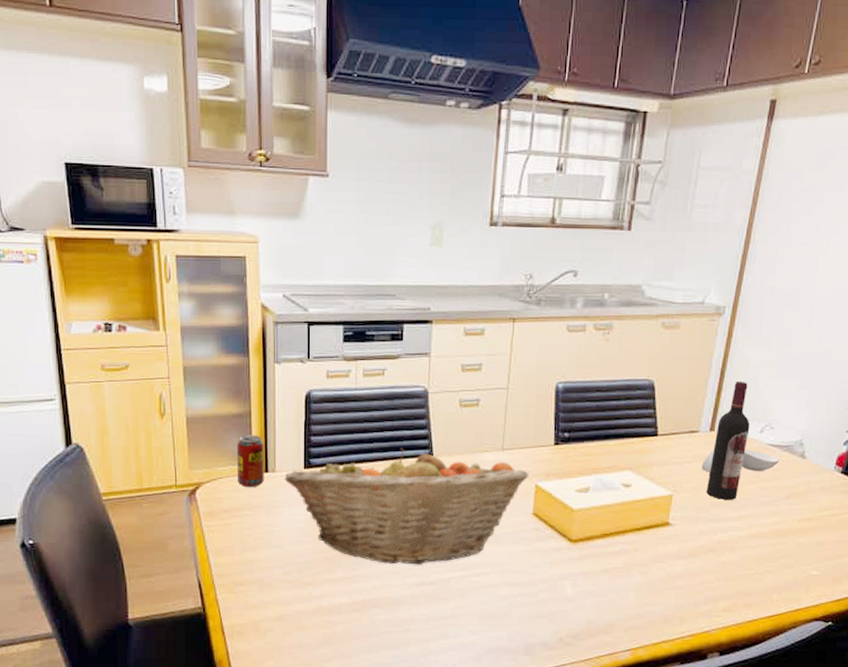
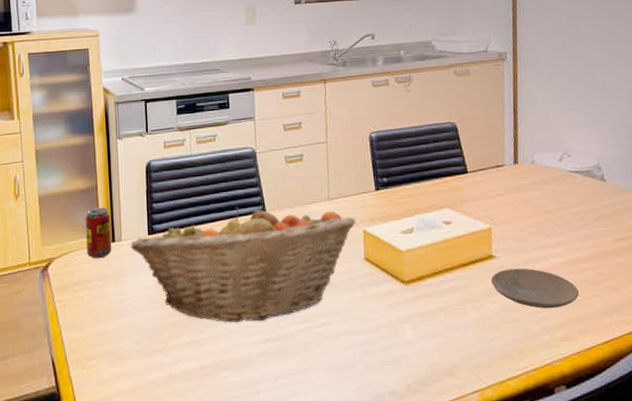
plate: none [663,537,753,580] -> present [491,268,580,309]
spoon rest: present [701,450,780,472] -> none [512,178,583,203]
wine bottle: present [706,381,750,500] -> none [519,116,551,228]

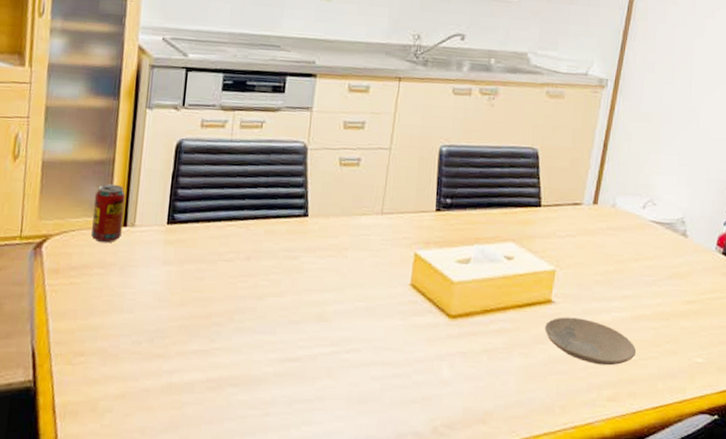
fruit basket: present [130,206,356,323] -> none [144,206,408,338]

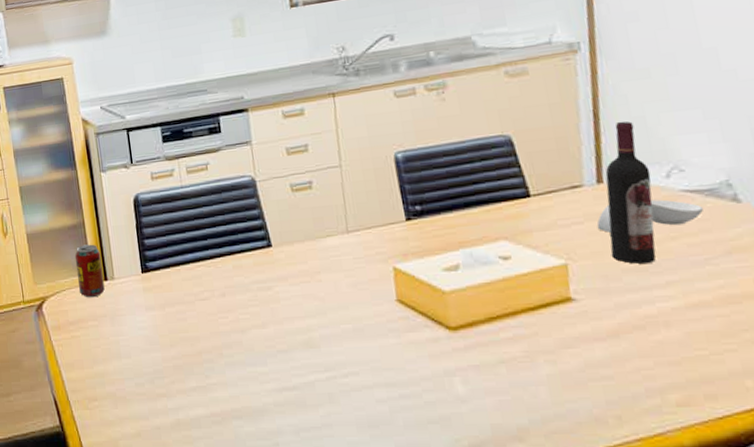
plate: present [545,317,637,366] -> none [570,313,704,366]
spoon rest: none [584,224,662,250] -> present [596,199,704,233]
wine bottle: none [589,154,633,278] -> present [605,121,656,264]

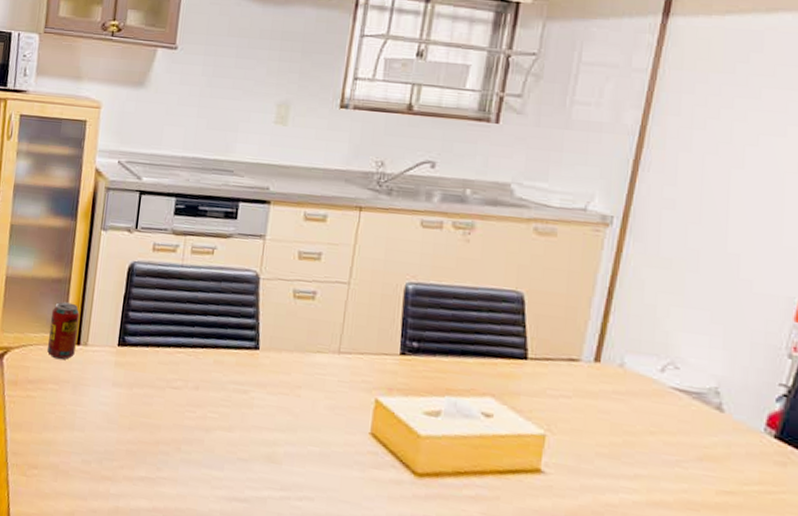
spoon rest: present [596,199,704,233] -> none [583,386,688,422]
wine bottle: present [605,121,656,264] -> none [589,304,647,453]

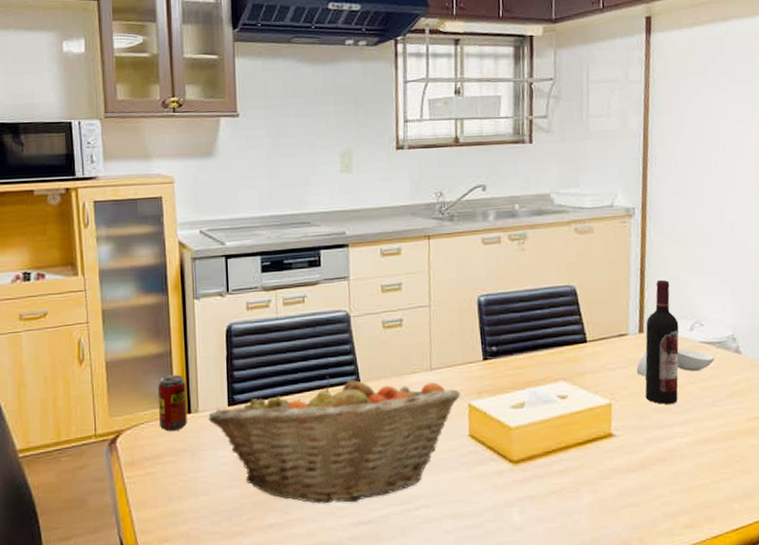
fruit basket: none [95,336,368,477] -> present [208,376,461,504]
spoon rest: none [583,386,688,422] -> present [636,349,715,376]
wine bottle: none [589,304,647,453] -> present [645,279,679,404]

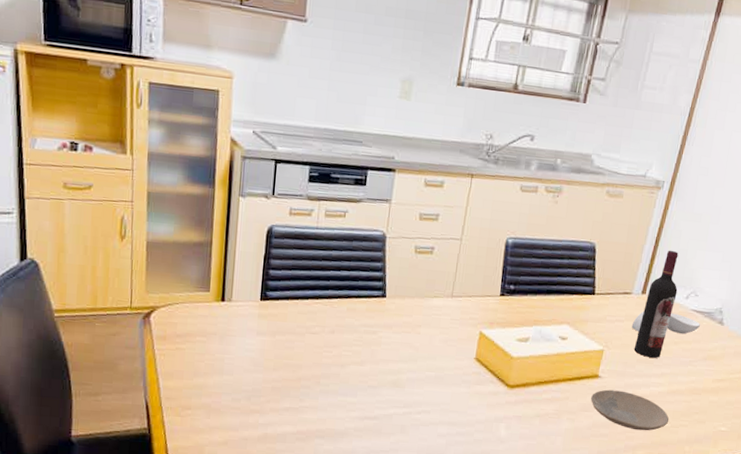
beverage can: present [157,374,187,432] -> none [193,263,223,316]
fruit basket: present [208,376,461,504] -> none [240,287,475,400]
plate: none [609,448,707,493] -> present [591,389,670,431]

